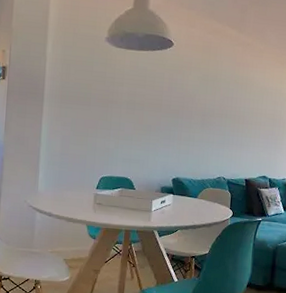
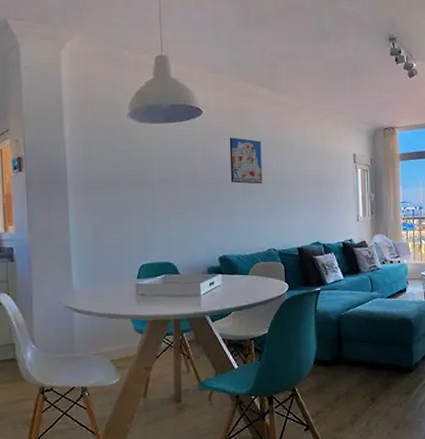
wall art: none [191,70,224,117] -> present [229,137,263,184]

